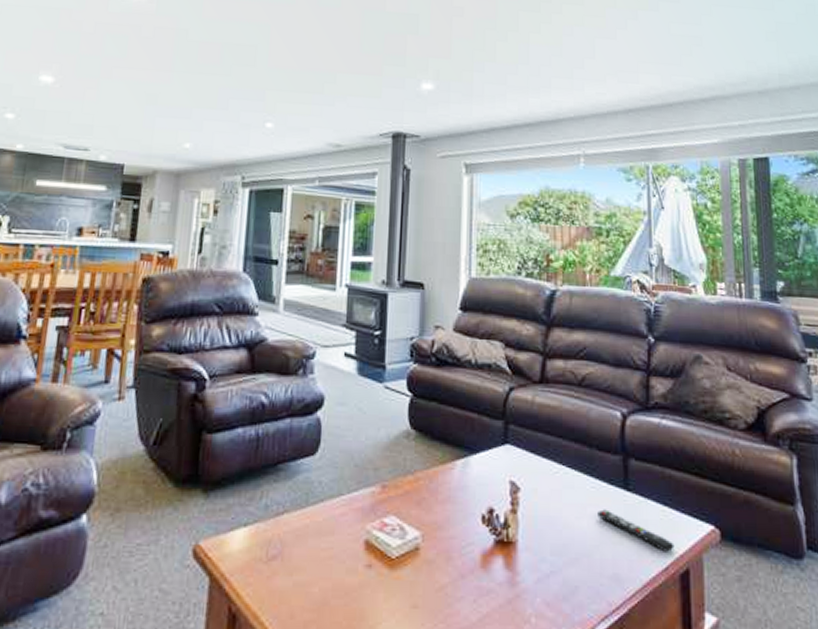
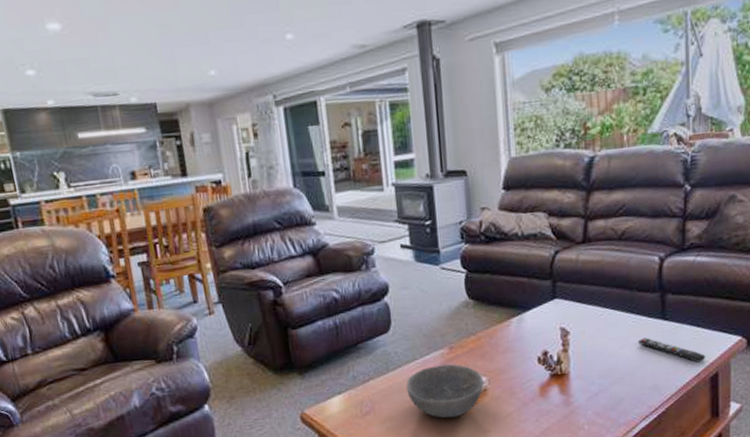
bowl: none [325,507,416,581] -> present [406,364,484,419]

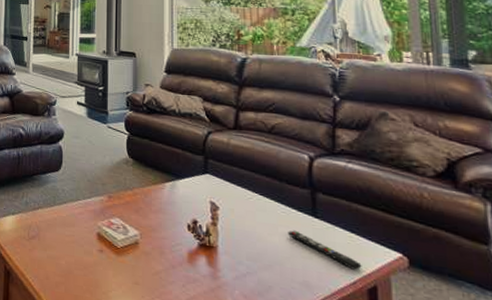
bowl: present [406,364,484,419] -> none [68,209,136,262]

